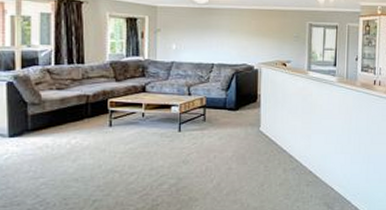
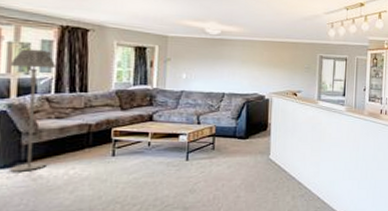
floor lamp: none [14,22,54,140] -> present [10,48,56,172]

